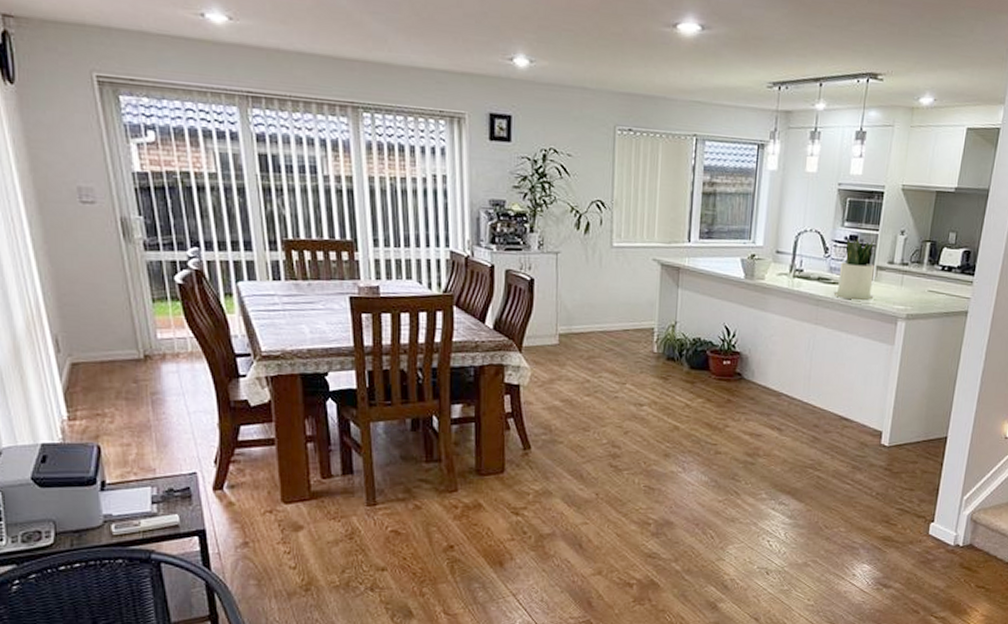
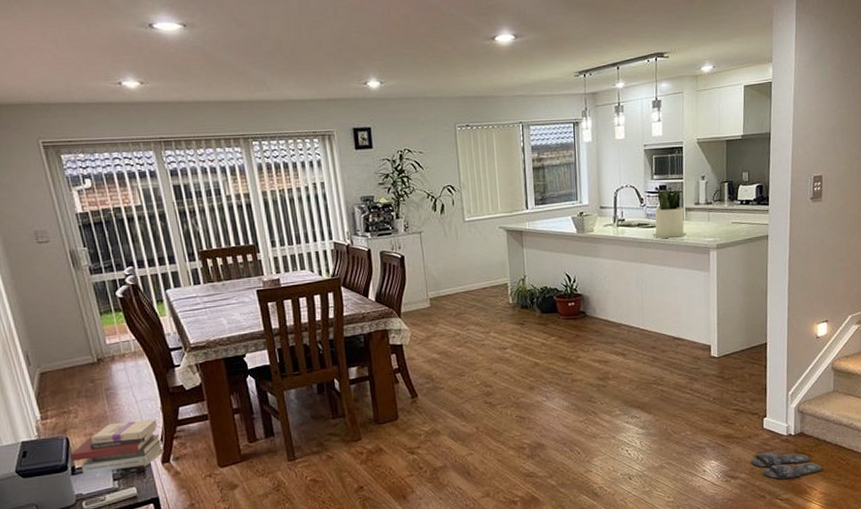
books: none [101,434,217,493] -> present [70,419,164,475]
slippers: none [909,562,988,596] -> present [751,451,822,480]

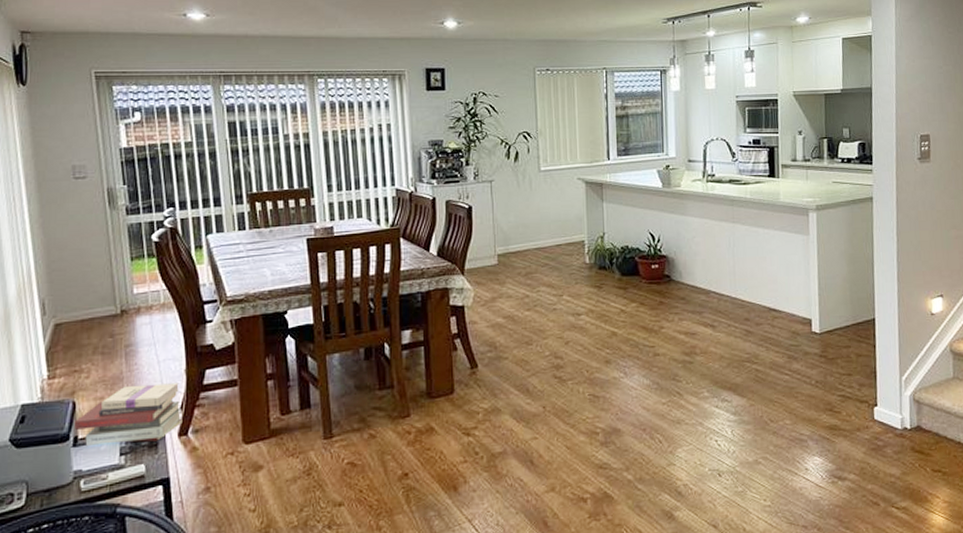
planter: present [652,186,687,239] -> none [745,141,783,198]
slippers: present [751,451,822,480] -> none [861,448,945,484]

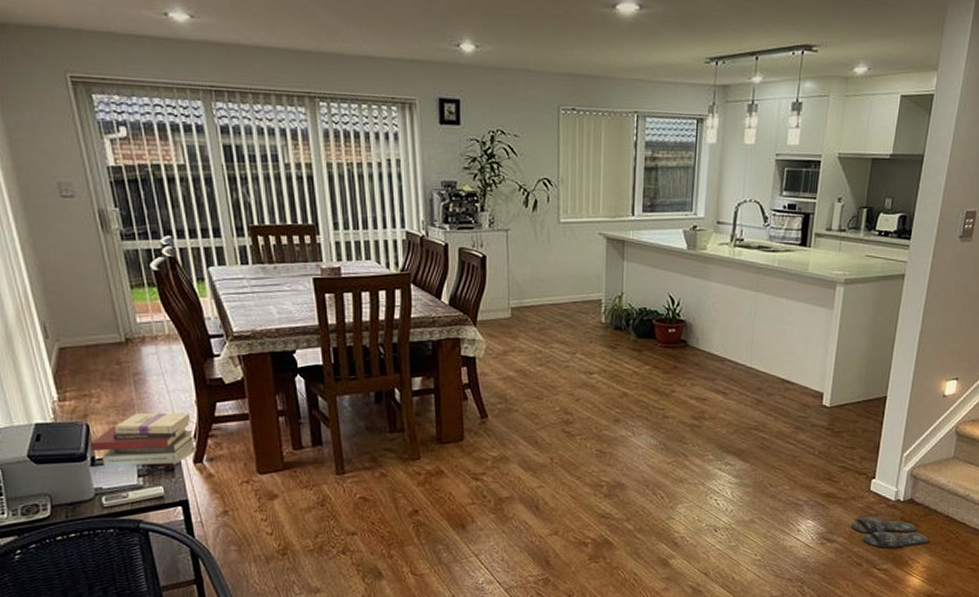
slippers: none [861,448,945,484] -> present [851,517,929,549]

